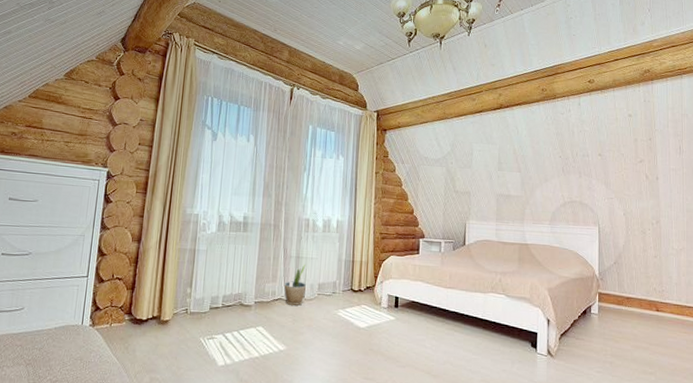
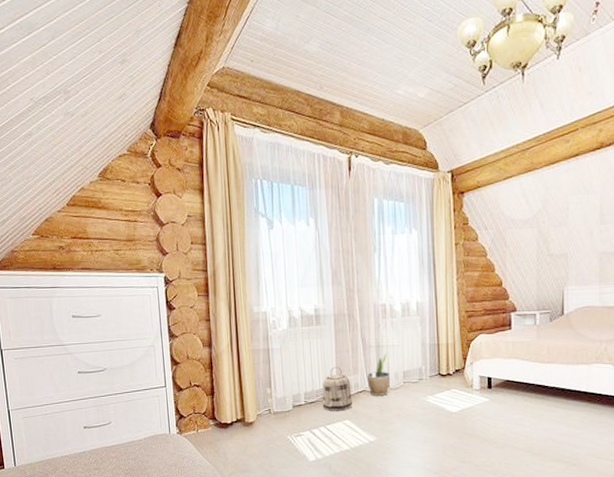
basket: none [238,272,268,317] -> present [322,366,353,411]

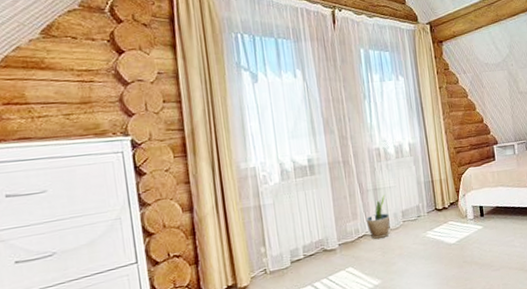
basket: present [322,366,353,411] -> none [321,214,355,262]

